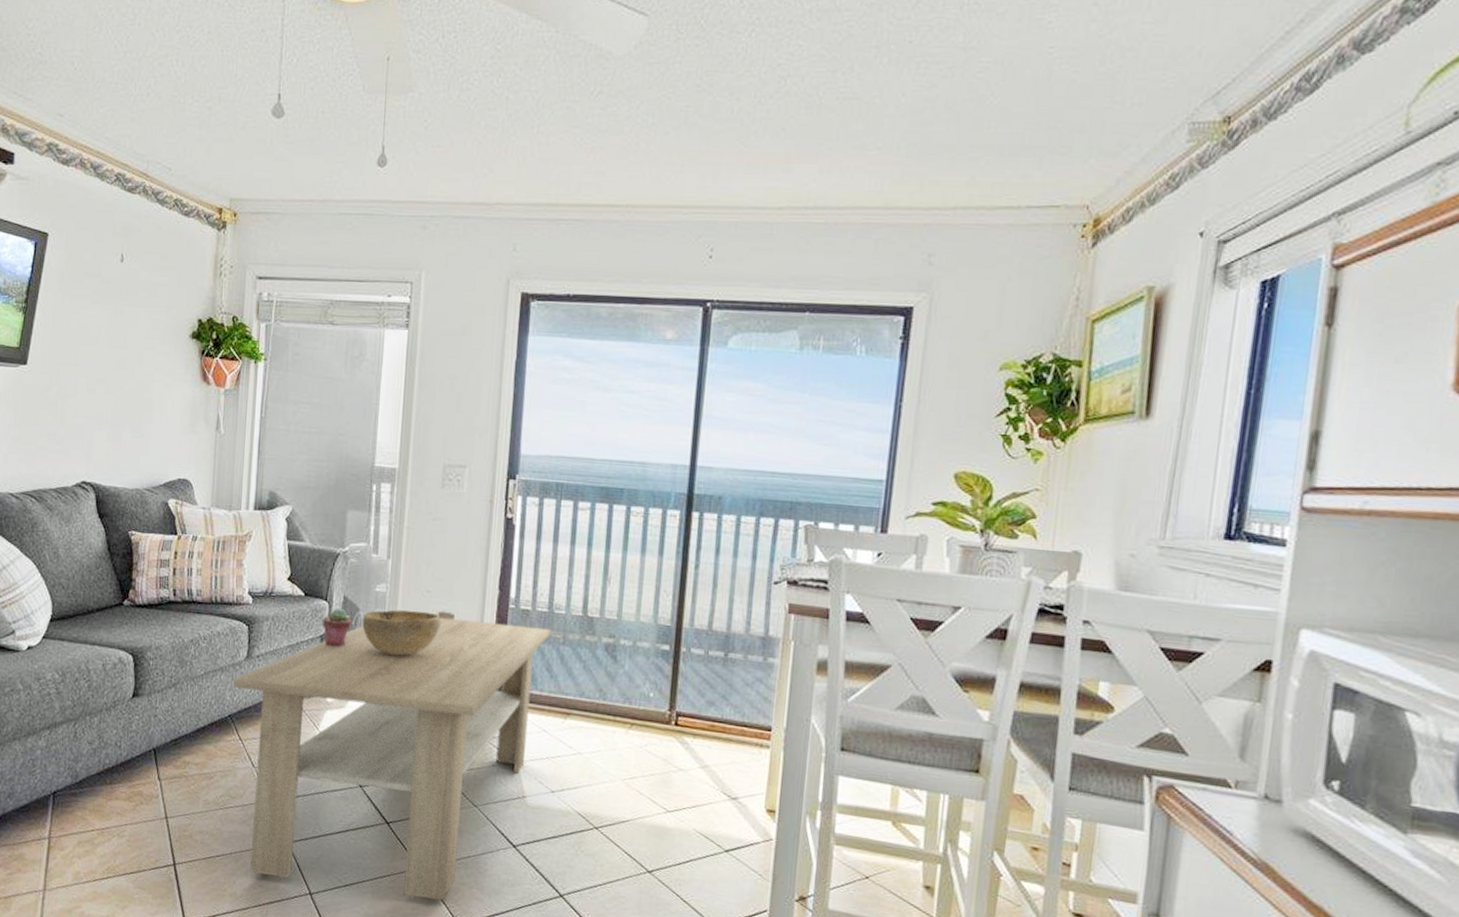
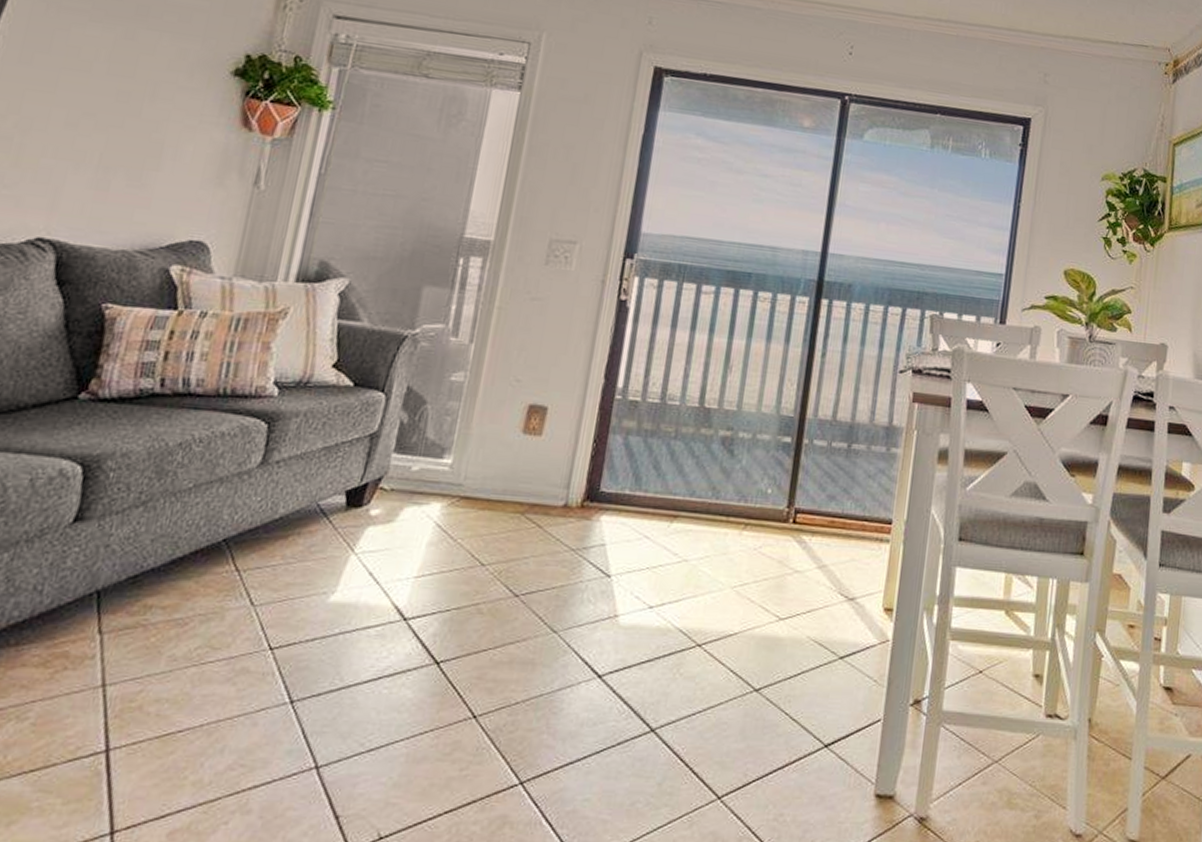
coffee table: present [232,617,552,900] -> none [228,410,663,756]
potted succulent: present [322,608,352,647] -> none [373,400,416,448]
decorative bowl: present [362,609,441,656] -> none [428,402,531,457]

